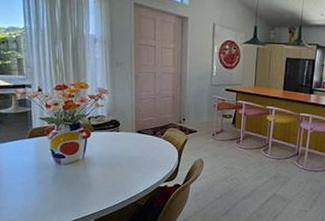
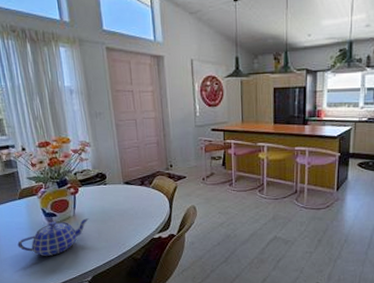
teapot: none [21,162,98,197] -> present [17,218,90,256]

